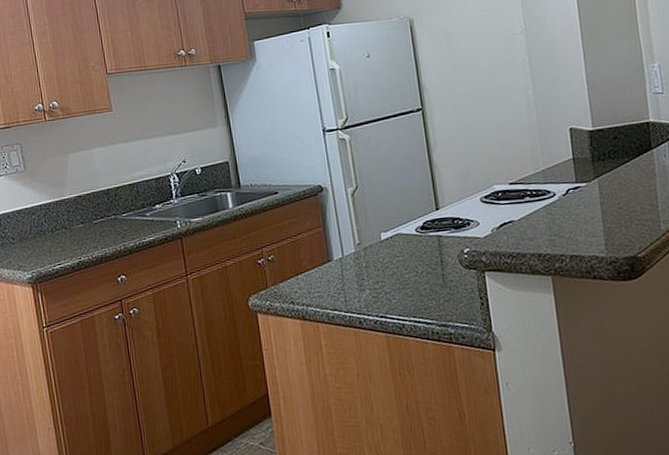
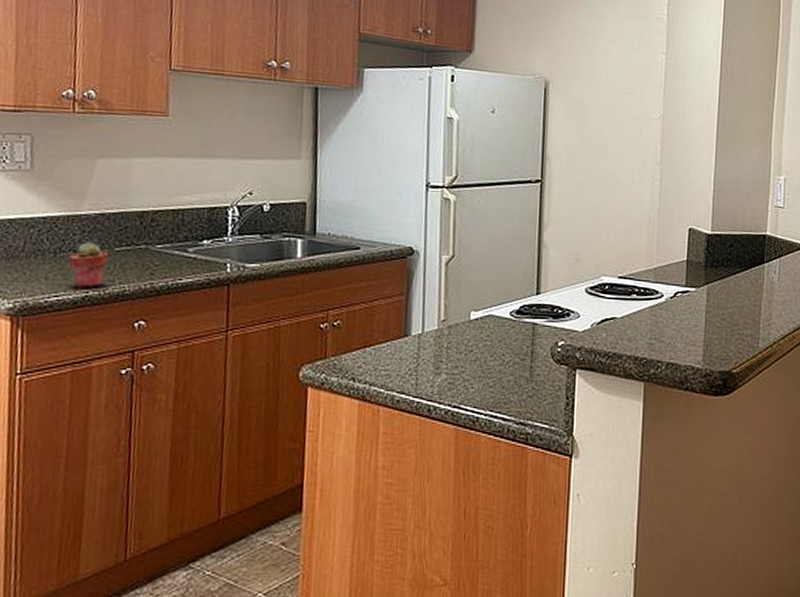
potted succulent: none [63,219,91,256] -> present [68,242,109,288]

